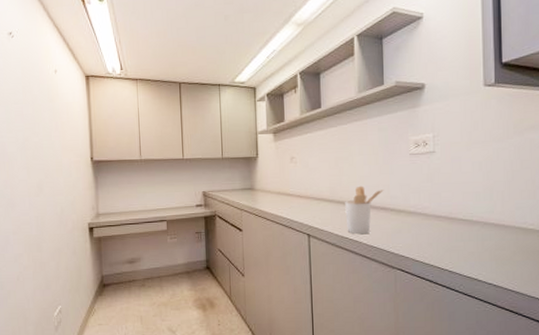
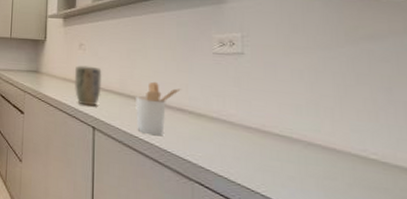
plant pot: none [287,178,314,216] -> present [74,65,102,106]

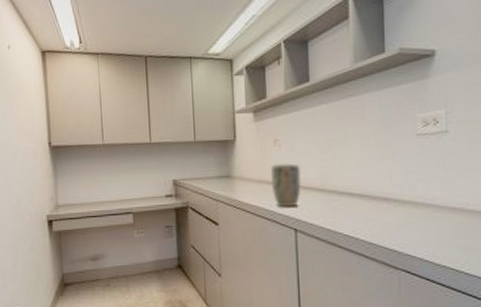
utensil holder: present [136,81,181,136] -> none [338,172,385,230]

